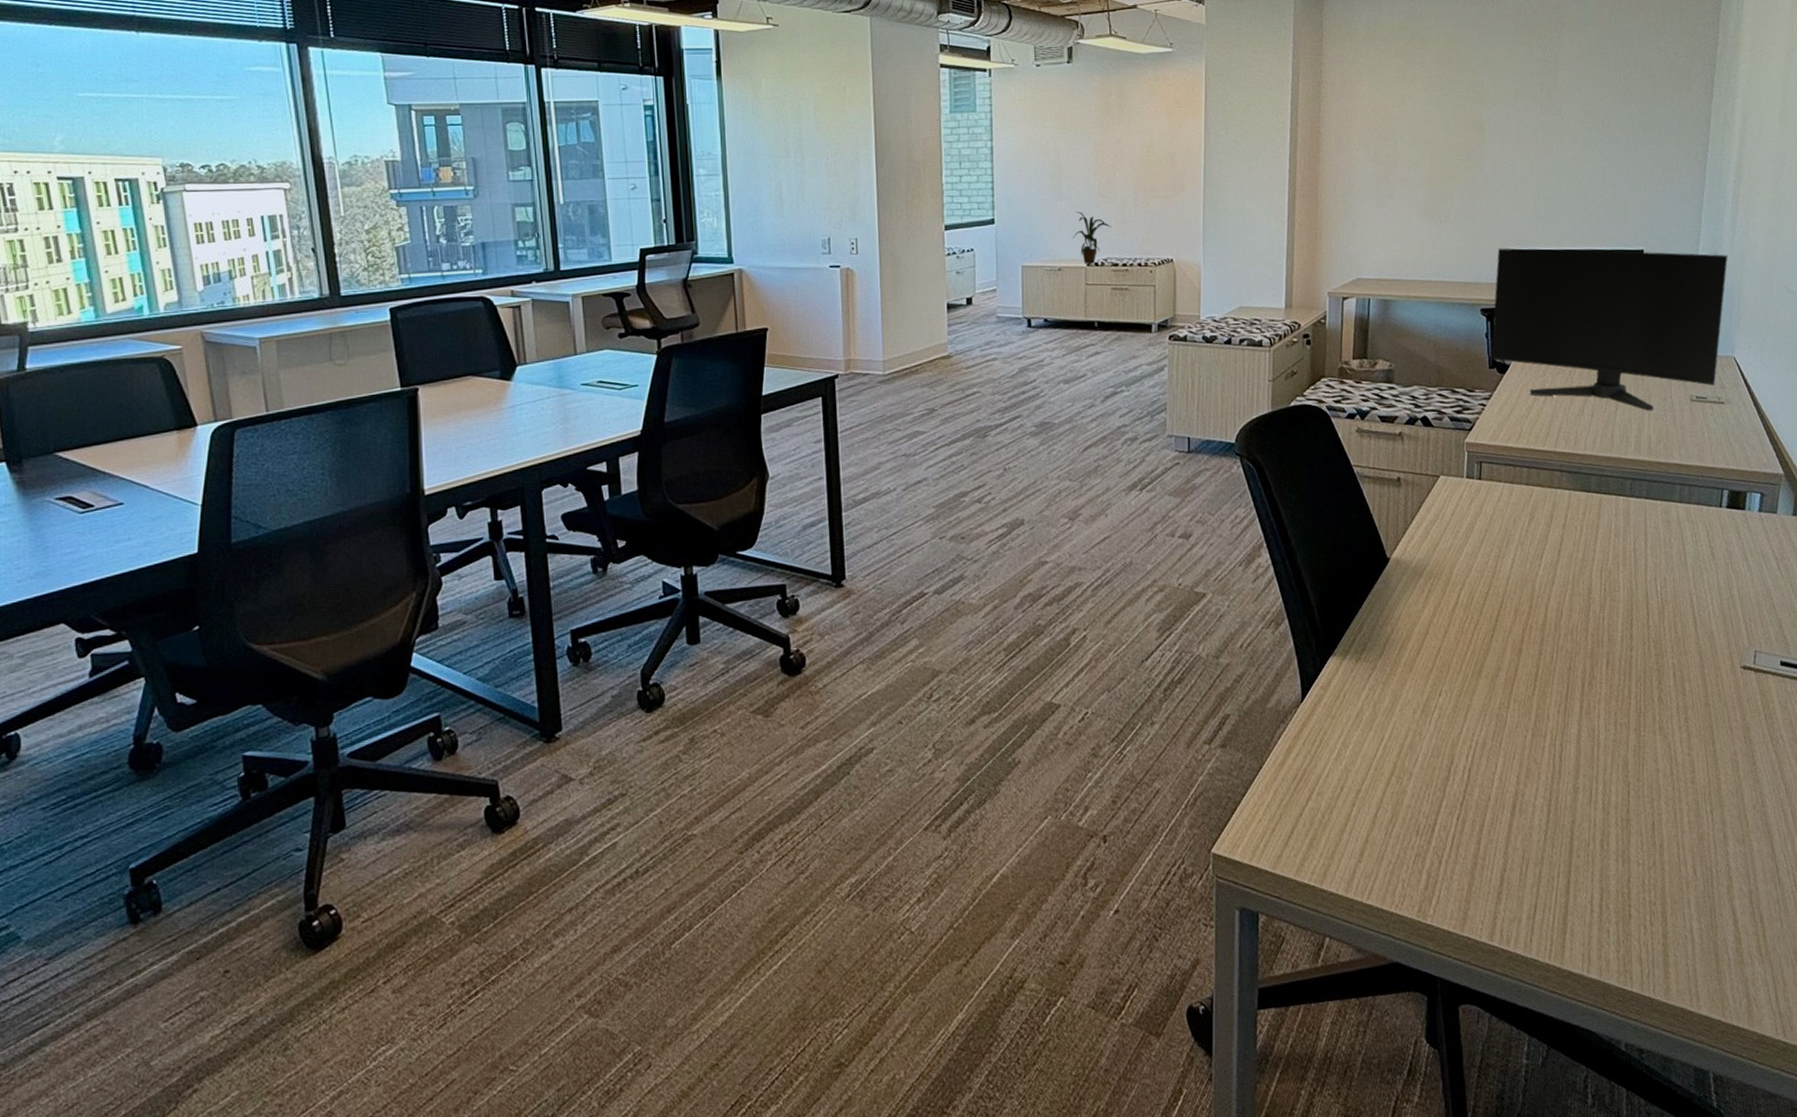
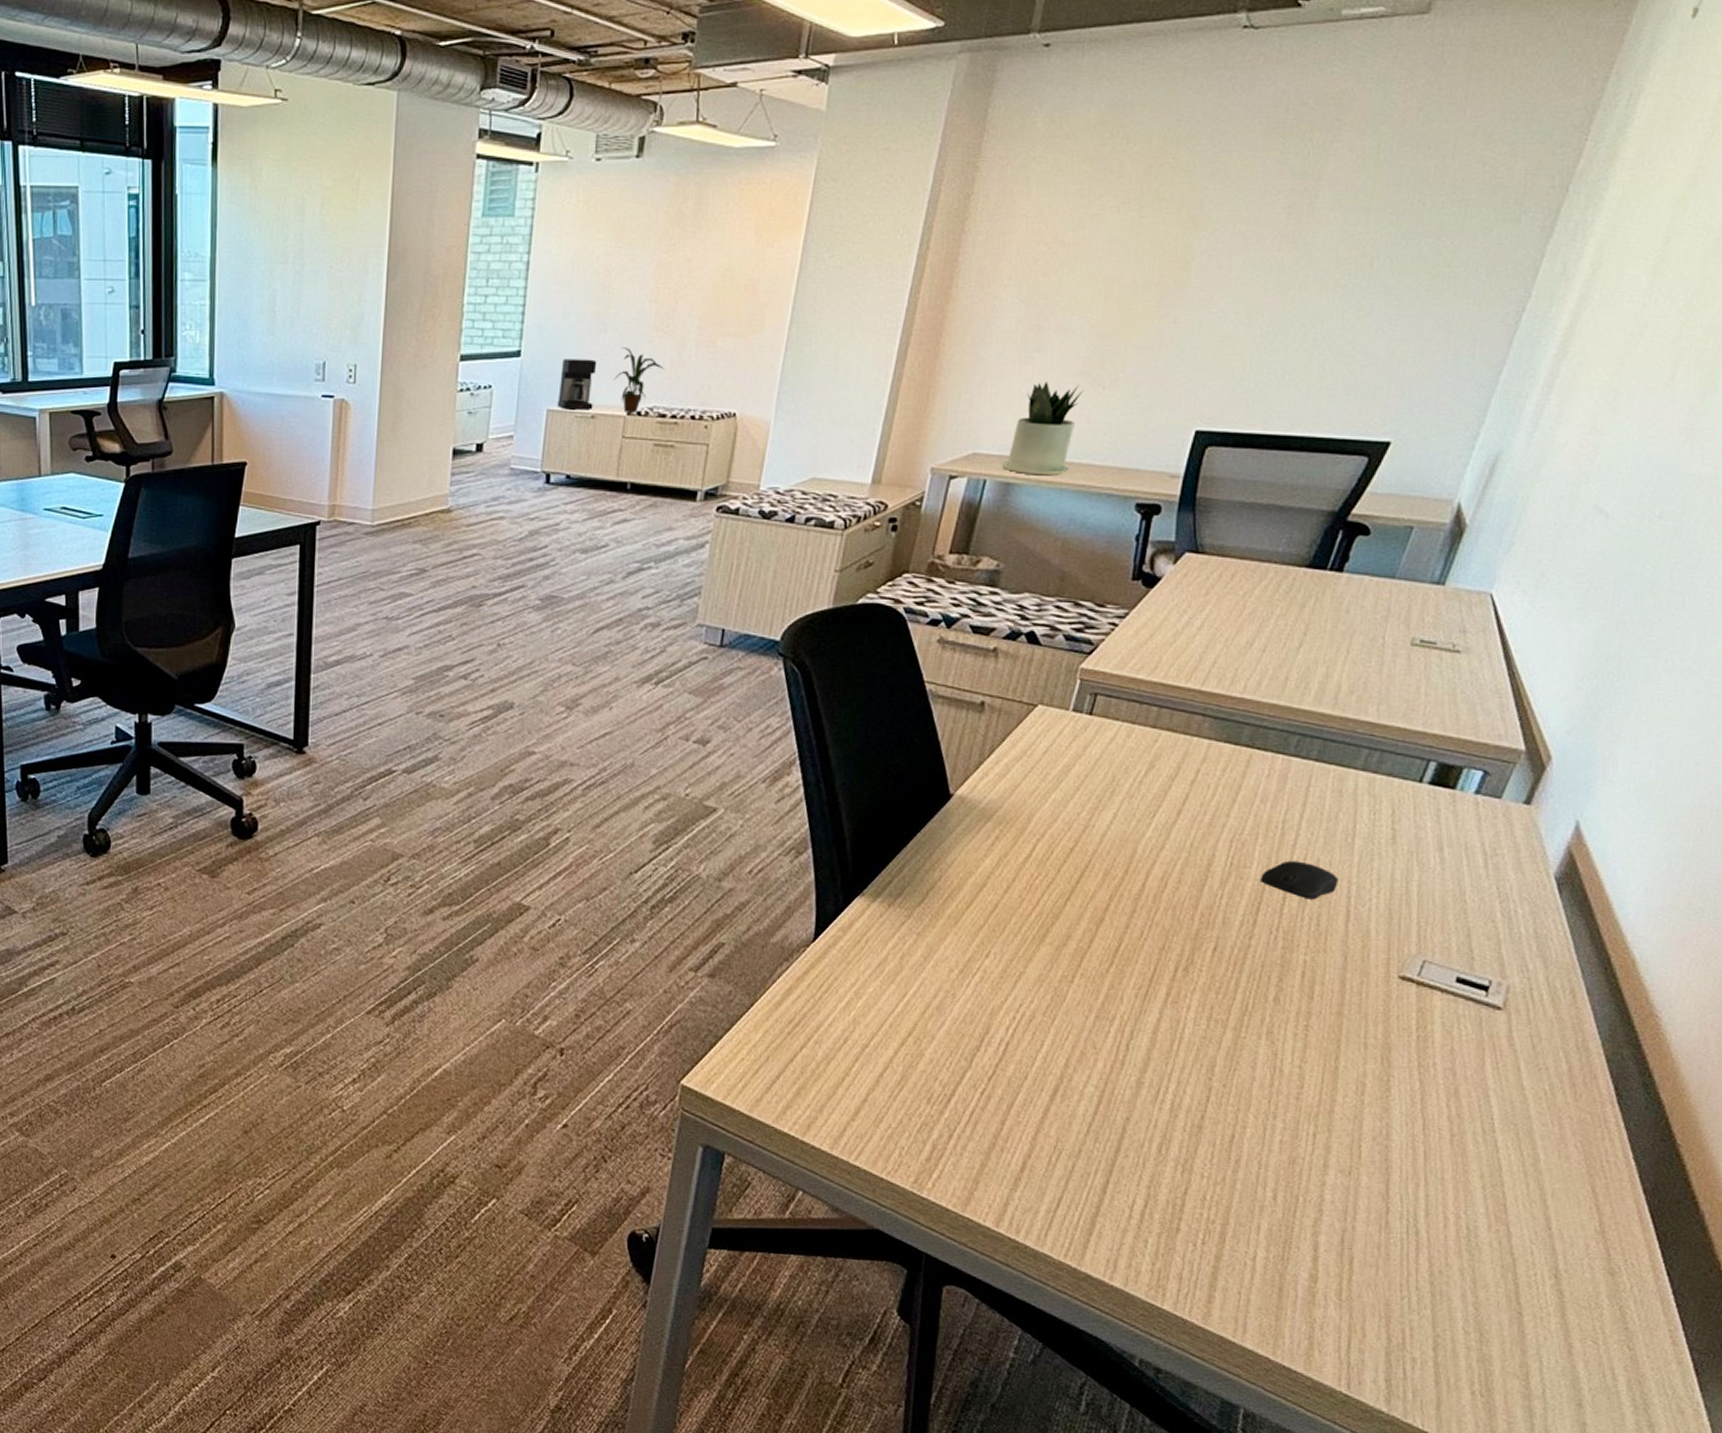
coffee maker: none [1029,222,1059,265] -> present [557,358,597,410]
planter: none [1378,220,1429,293] -> present [1001,382,1084,476]
computer monitor: present [1490,248,1728,412] -> none [1136,426,1518,653]
computer mouse: none [1628,581,1683,612] -> present [1260,860,1339,900]

